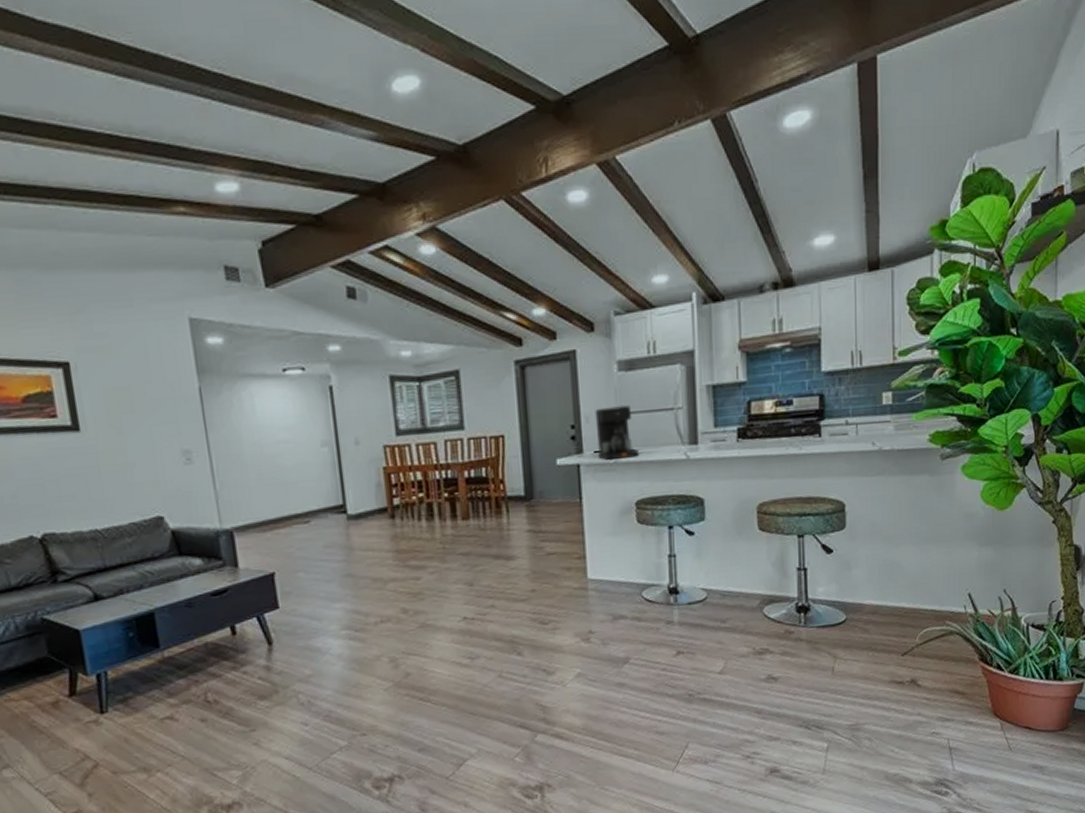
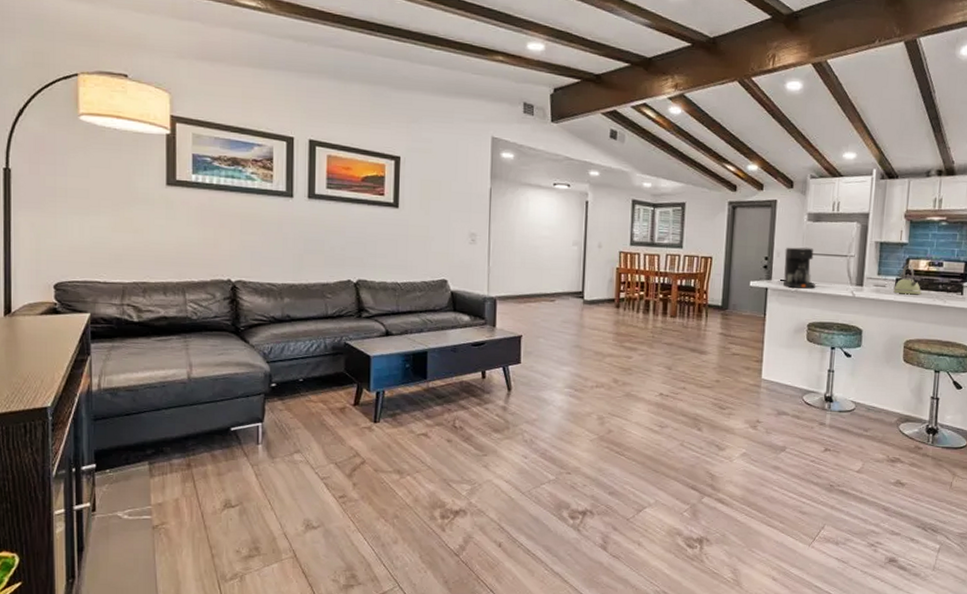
kettle: none [736,408,771,448] -> present [893,264,922,295]

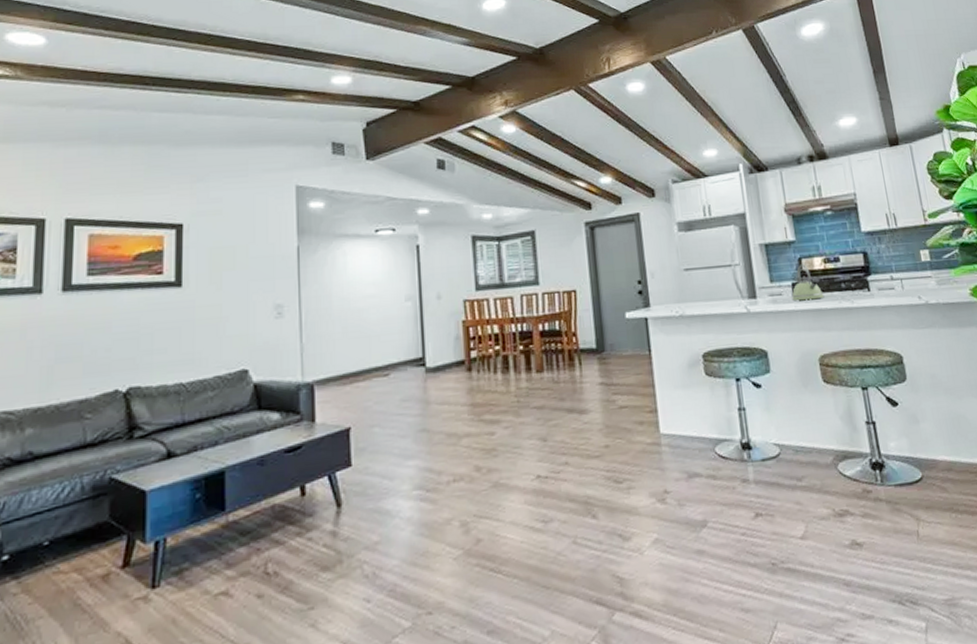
coffee maker: present [783,247,815,289] -> none [659,262,702,315]

